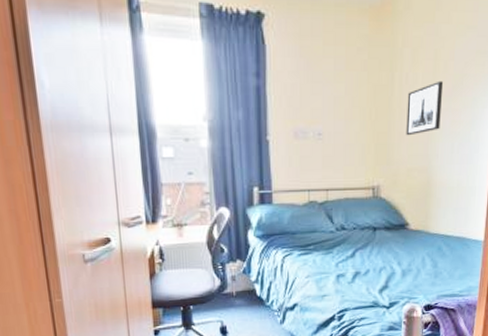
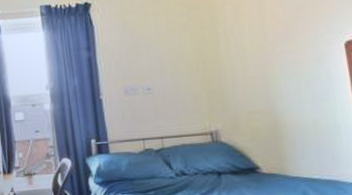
wall art: present [406,80,444,136] -> none [235,26,279,81]

